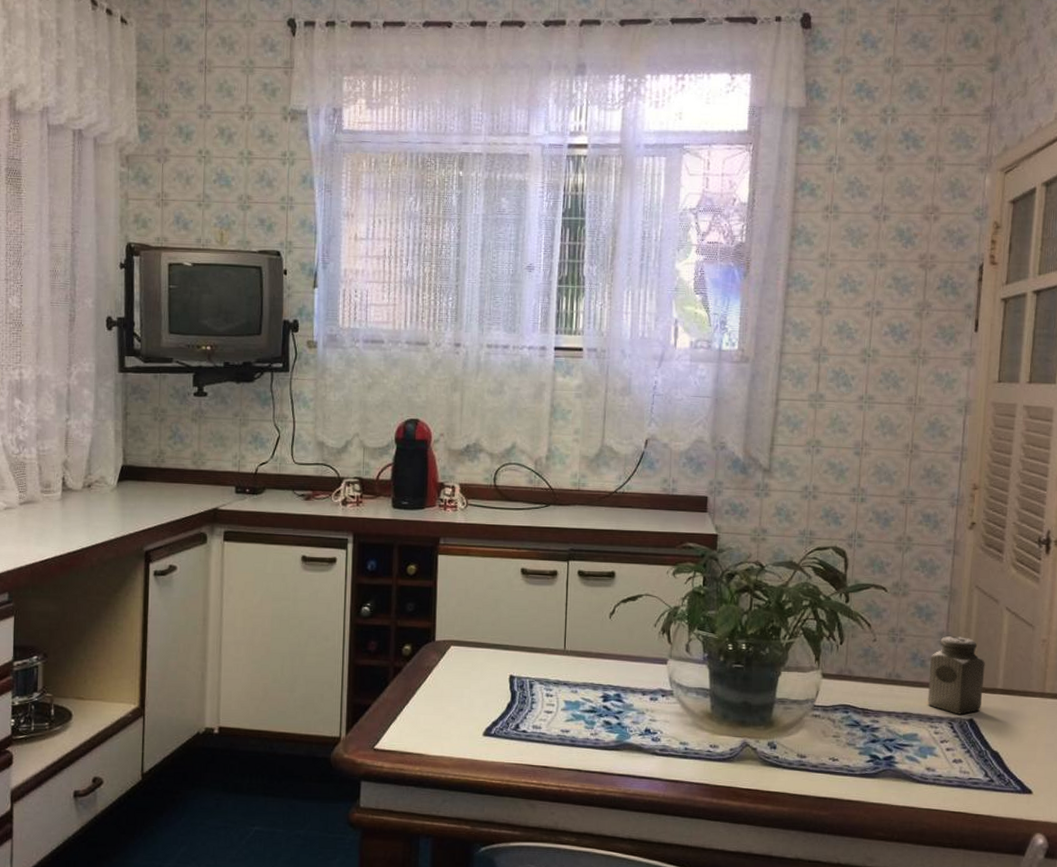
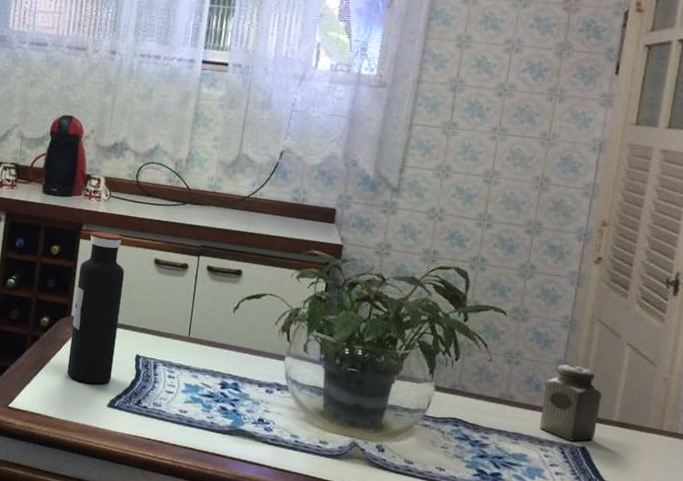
water bottle: none [436,544,490,712] -> present [67,231,125,384]

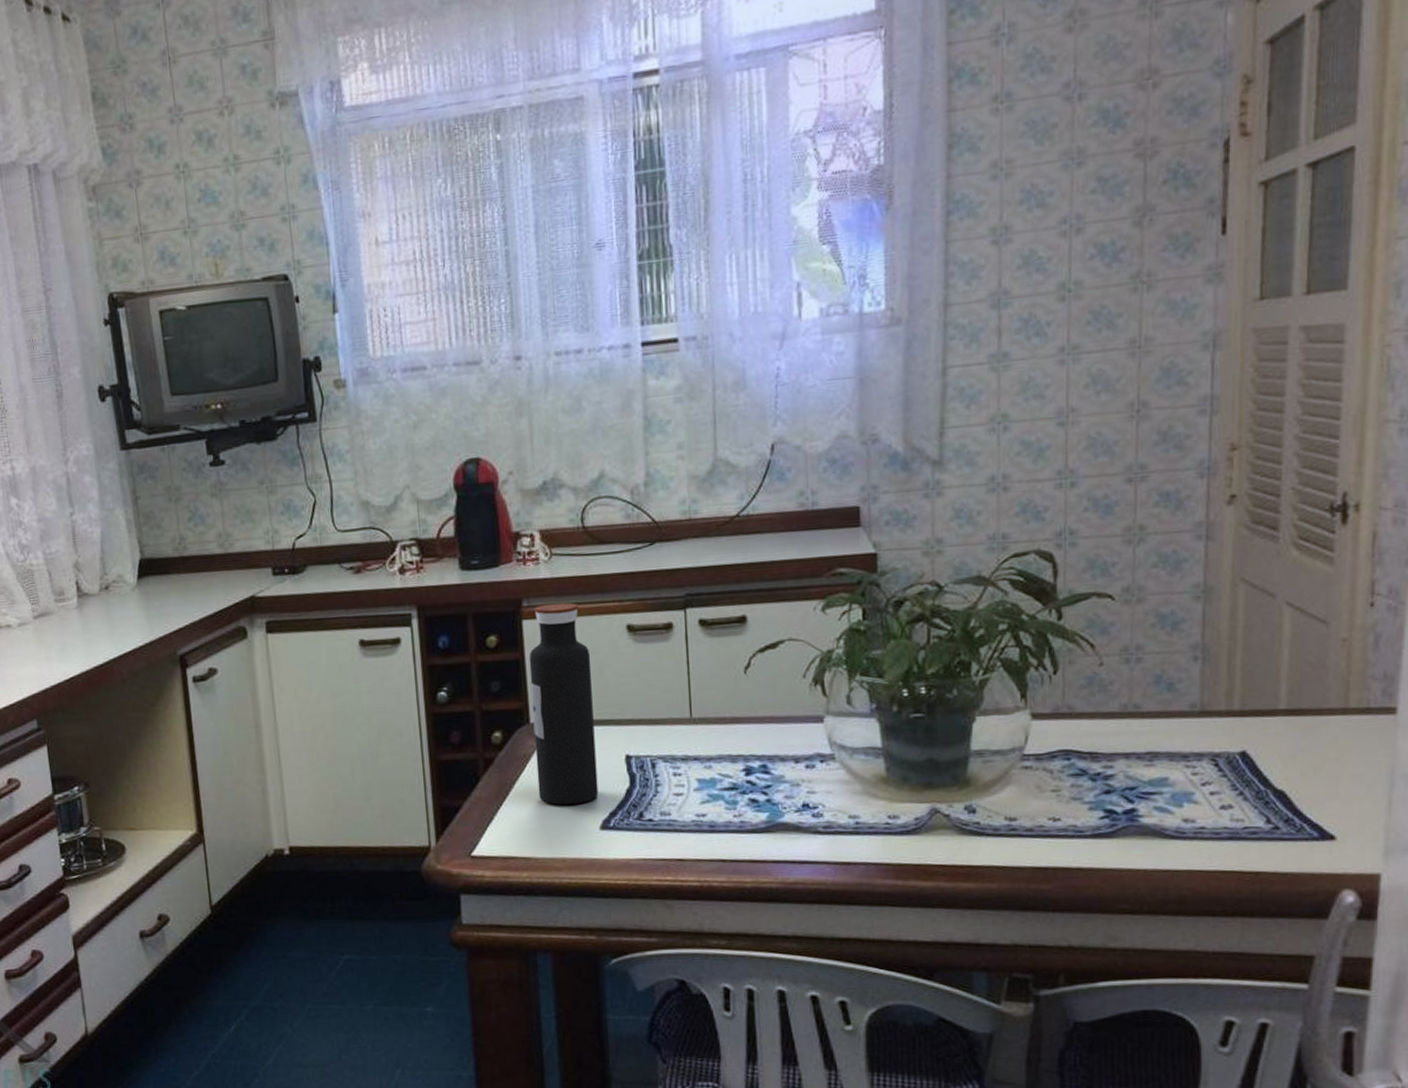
salt shaker: present [539,364,602,442] -> none [1180,647,1260,748]

